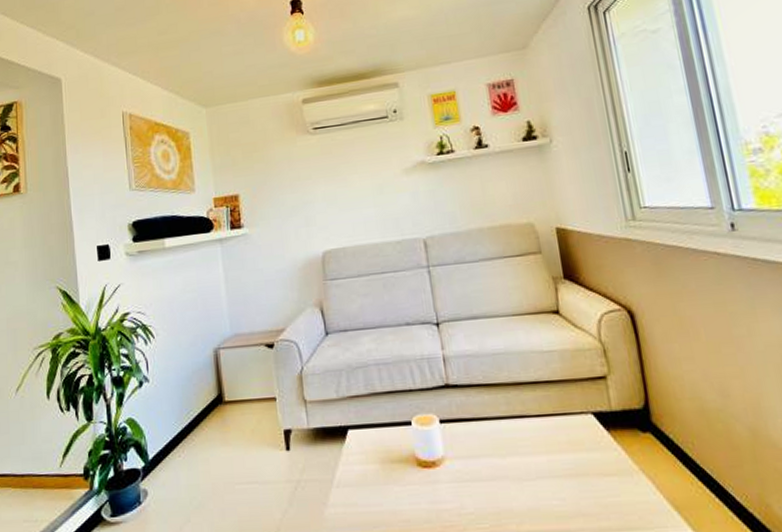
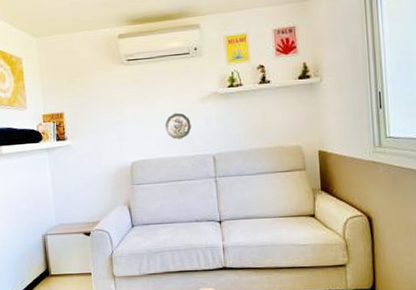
decorative plate: none [361,188,395,221] -> present [164,112,191,139]

